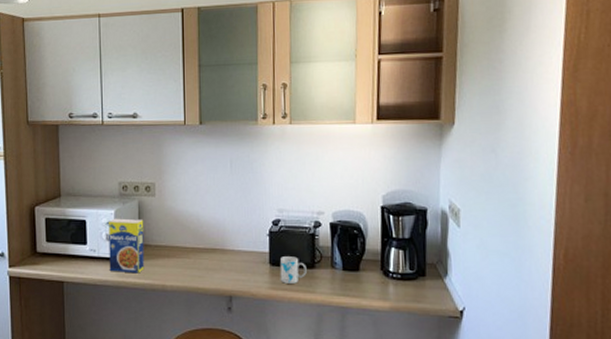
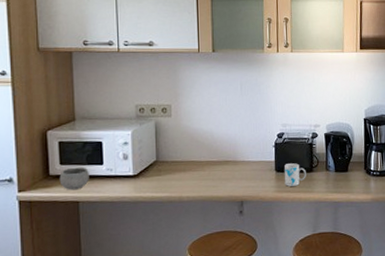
bowl: none [46,245,73,269] -> present [59,167,89,191]
legume: present [109,218,144,273] -> none [126,138,162,189]

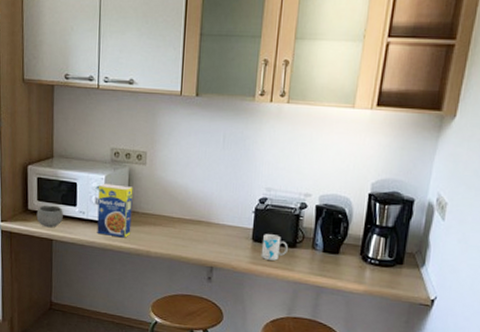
legume: none [126,138,162,189] -> present [97,183,133,238]

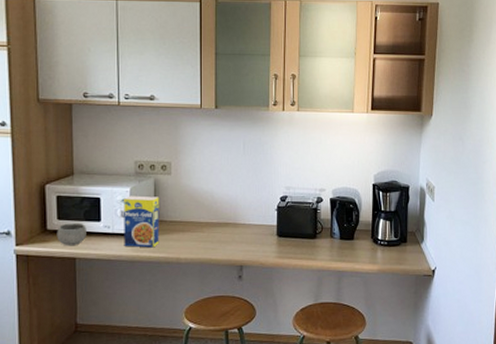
mug: present [261,234,288,261] -> none [286,228,309,253]

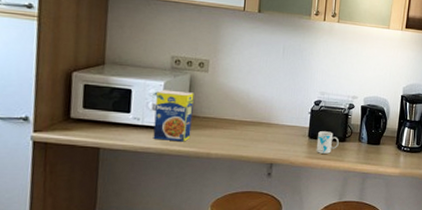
bowl: present [57,223,86,246] -> none [80,112,114,136]
mug: none [286,228,309,253] -> present [316,131,339,154]

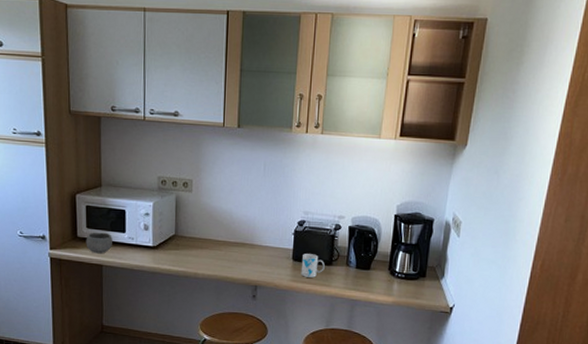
bowl: none [80,112,114,136] -> present [86,232,112,254]
legume: present [153,90,194,142] -> none [146,210,180,262]

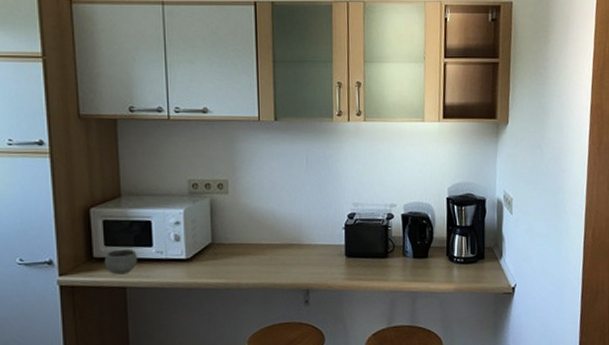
mug: present [300,254,325,278] -> none [355,247,380,274]

